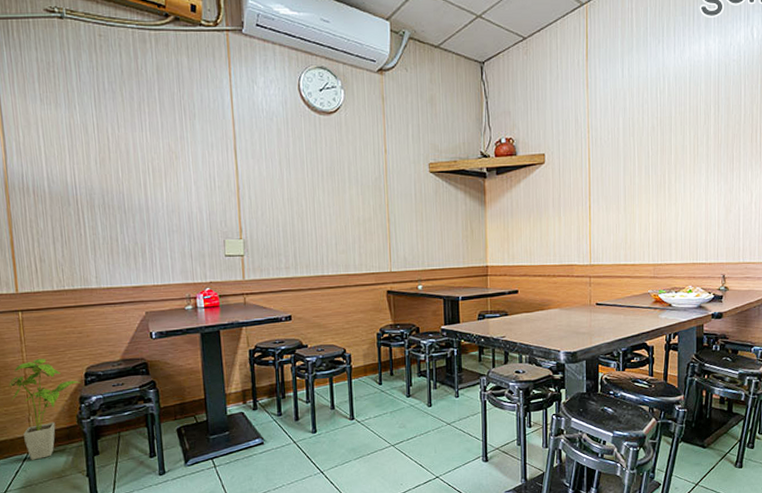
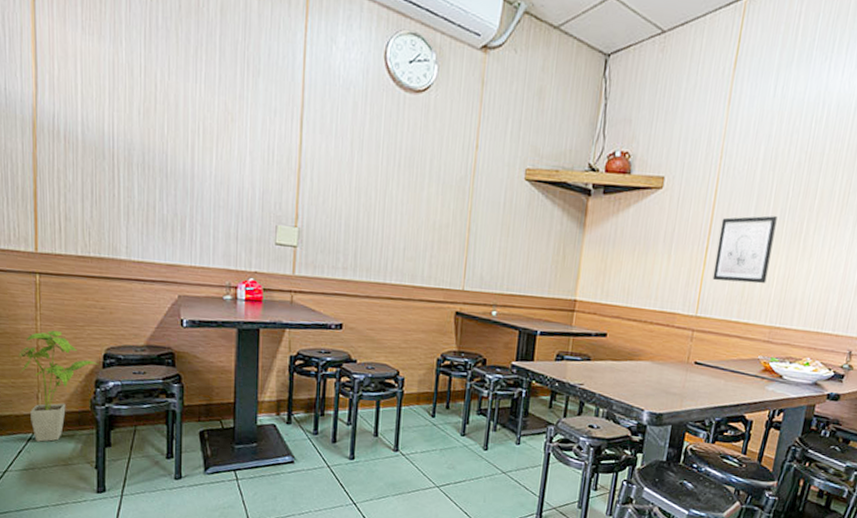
wall art: none [598,173,643,233] -> present [712,215,778,284]

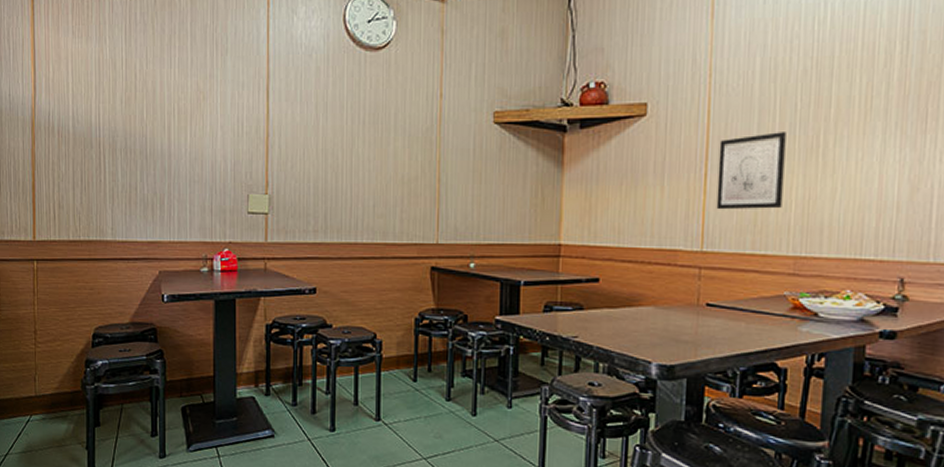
house plant: present [18,330,99,442] -> none [19,314,89,424]

